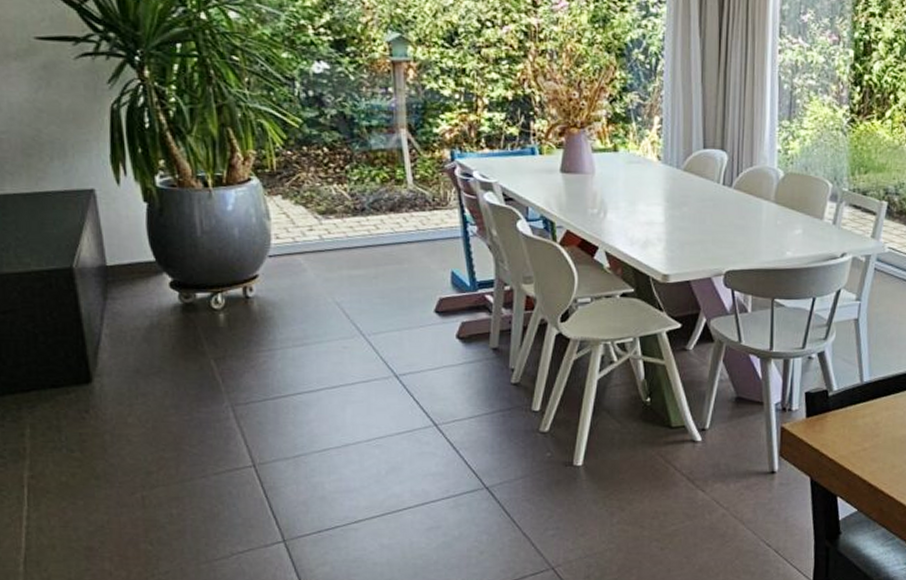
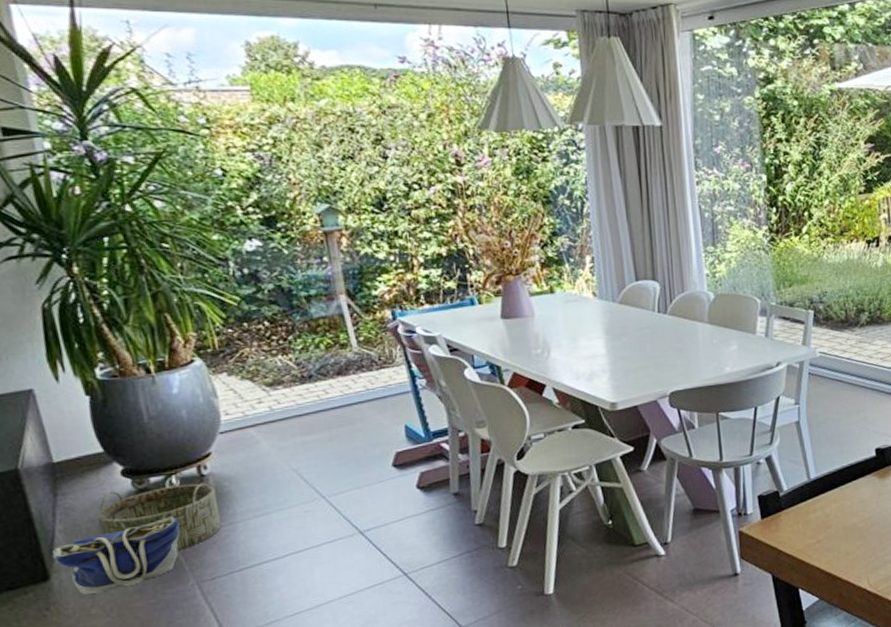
tote bag: none [96,335,221,402] -> present [52,516,181,595]
basket: none [142,302,261,370] -> present [96,482,222,551]

